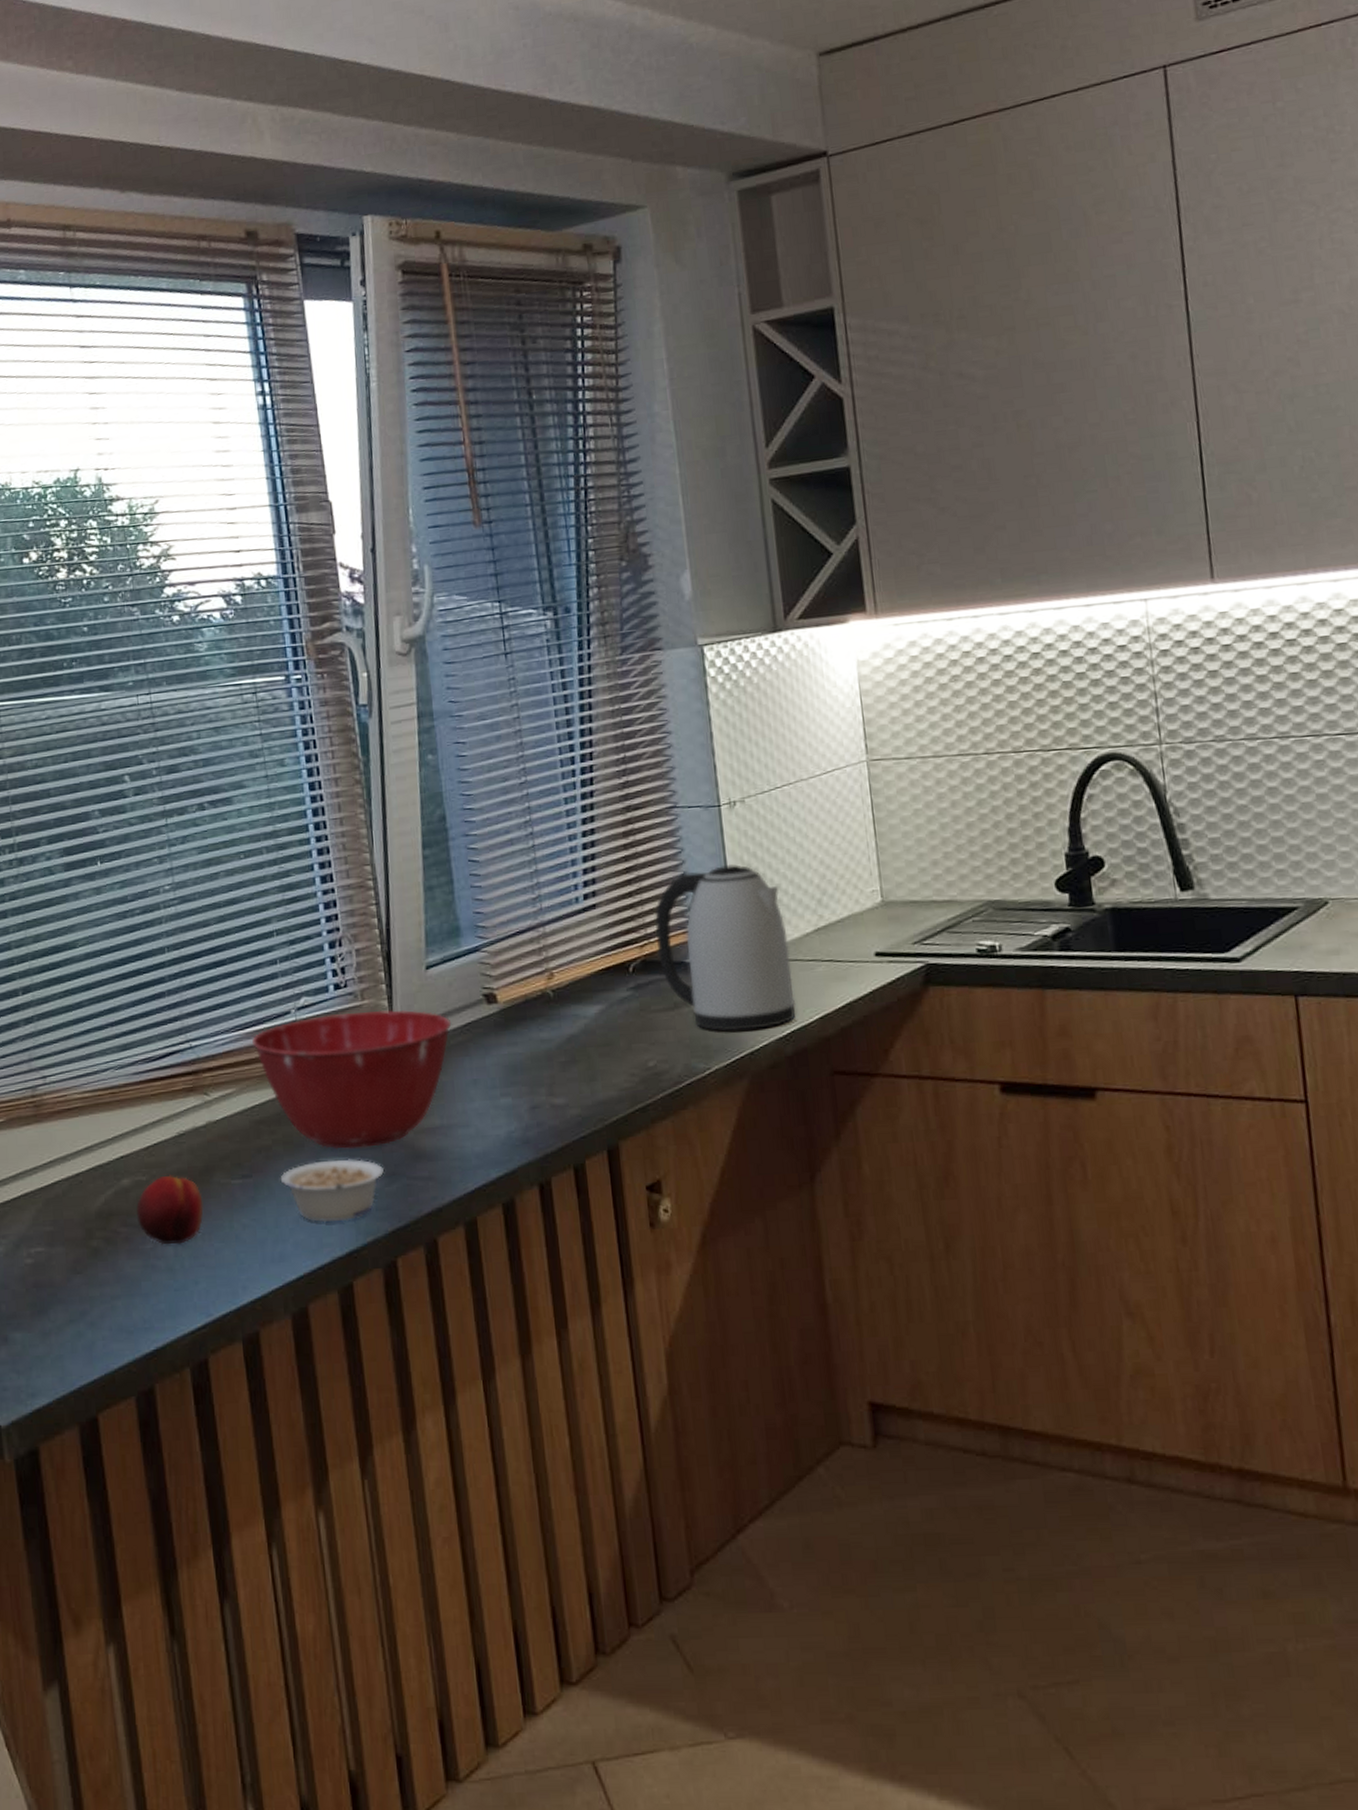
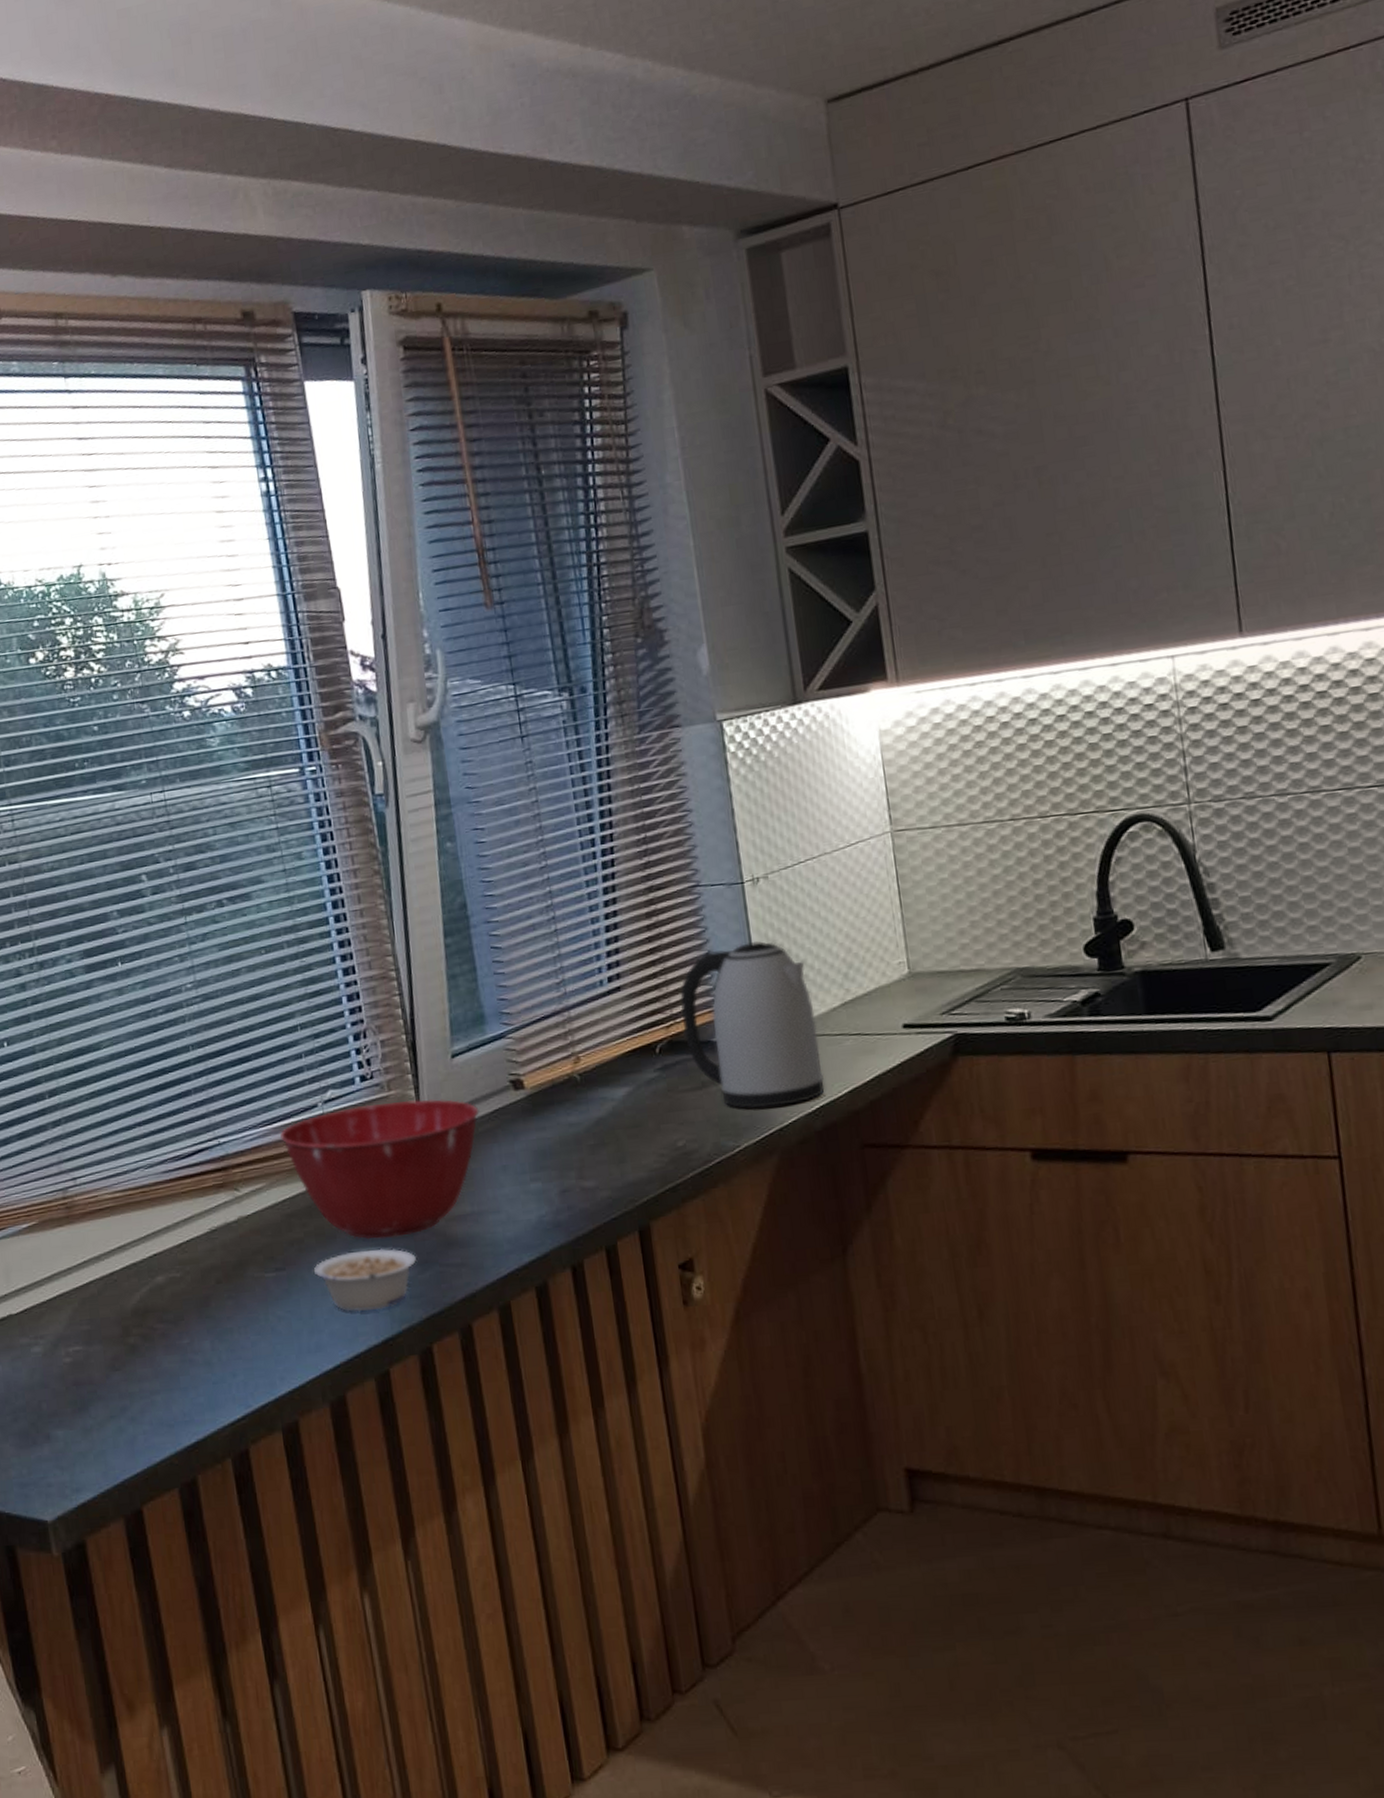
fruit: present [137,1175,204,1245] -> none [172,1270,239,1340]

